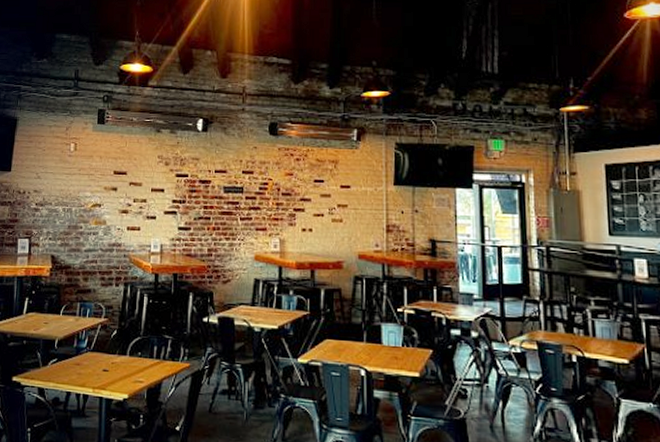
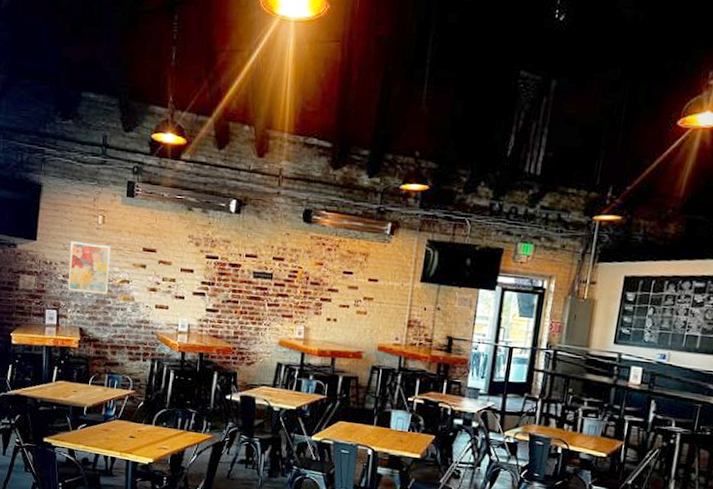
wall art: none [40,170,82,220] -> present [67,241,110,295]

